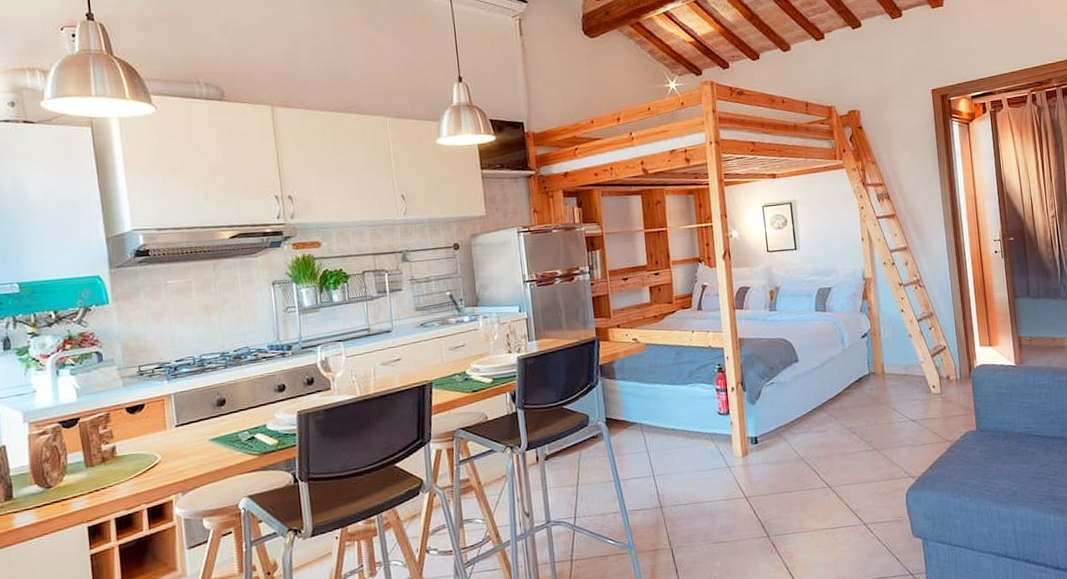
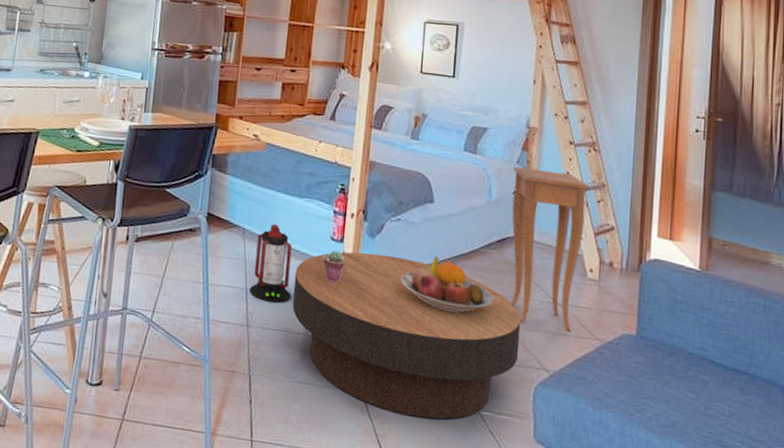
lantern: none [654,413,694,483] -> present [249,224,292,303]
coffee table: none [693,414,890,546] -> present [292,252,521,420]
potted succulent: none [715,423,735,451] -> present [323,251,346,282]
fruit bowl: none [784,406,862,451] -> present [401,255,494,313]
side table: none [857,311,926,444] -> present [511,166,589,331]

